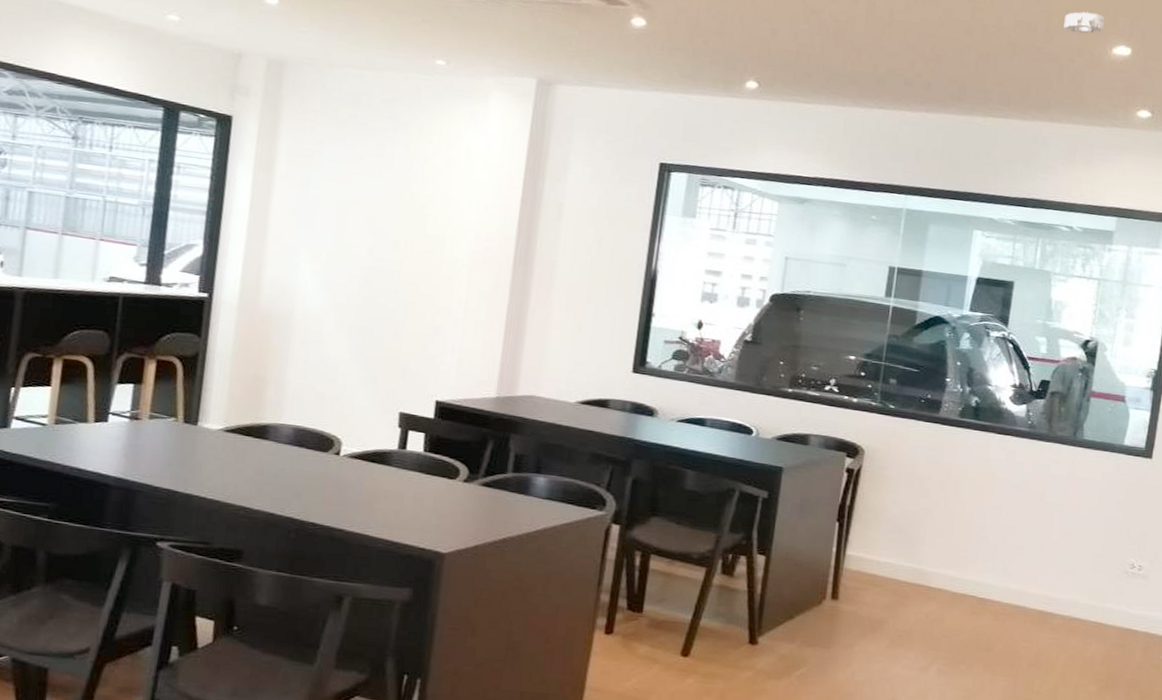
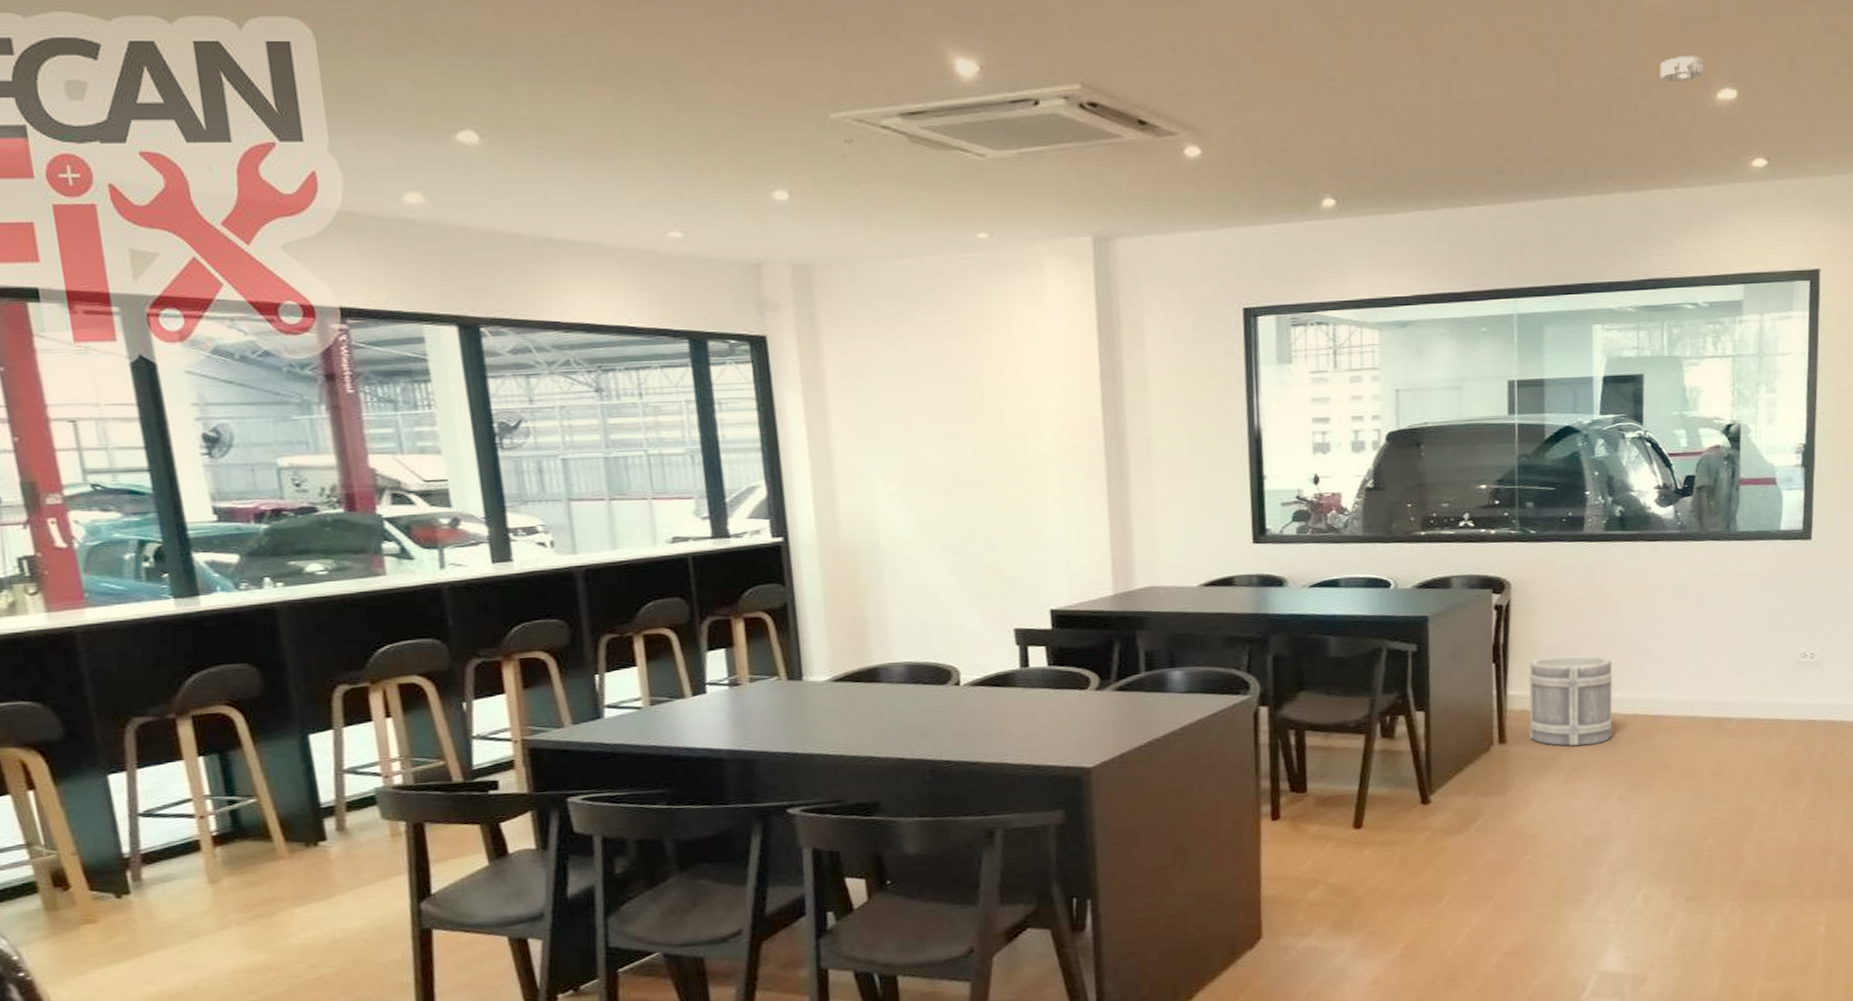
bucket: none [860,524,950,616] -> present [1529,655,1613,746]

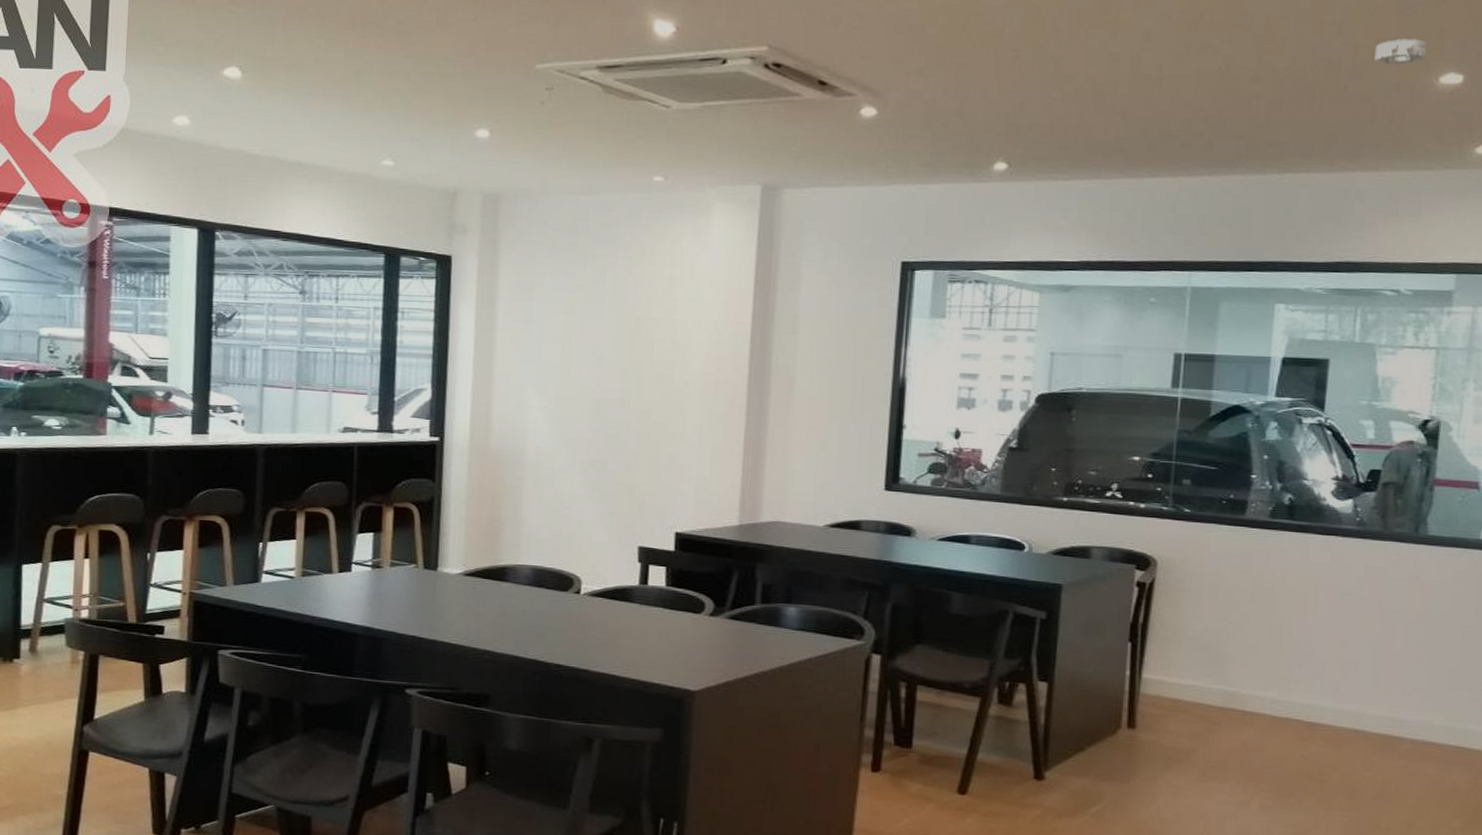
bucket: present [1529,655,1613,746] -> none [1162,643,1267,744]

